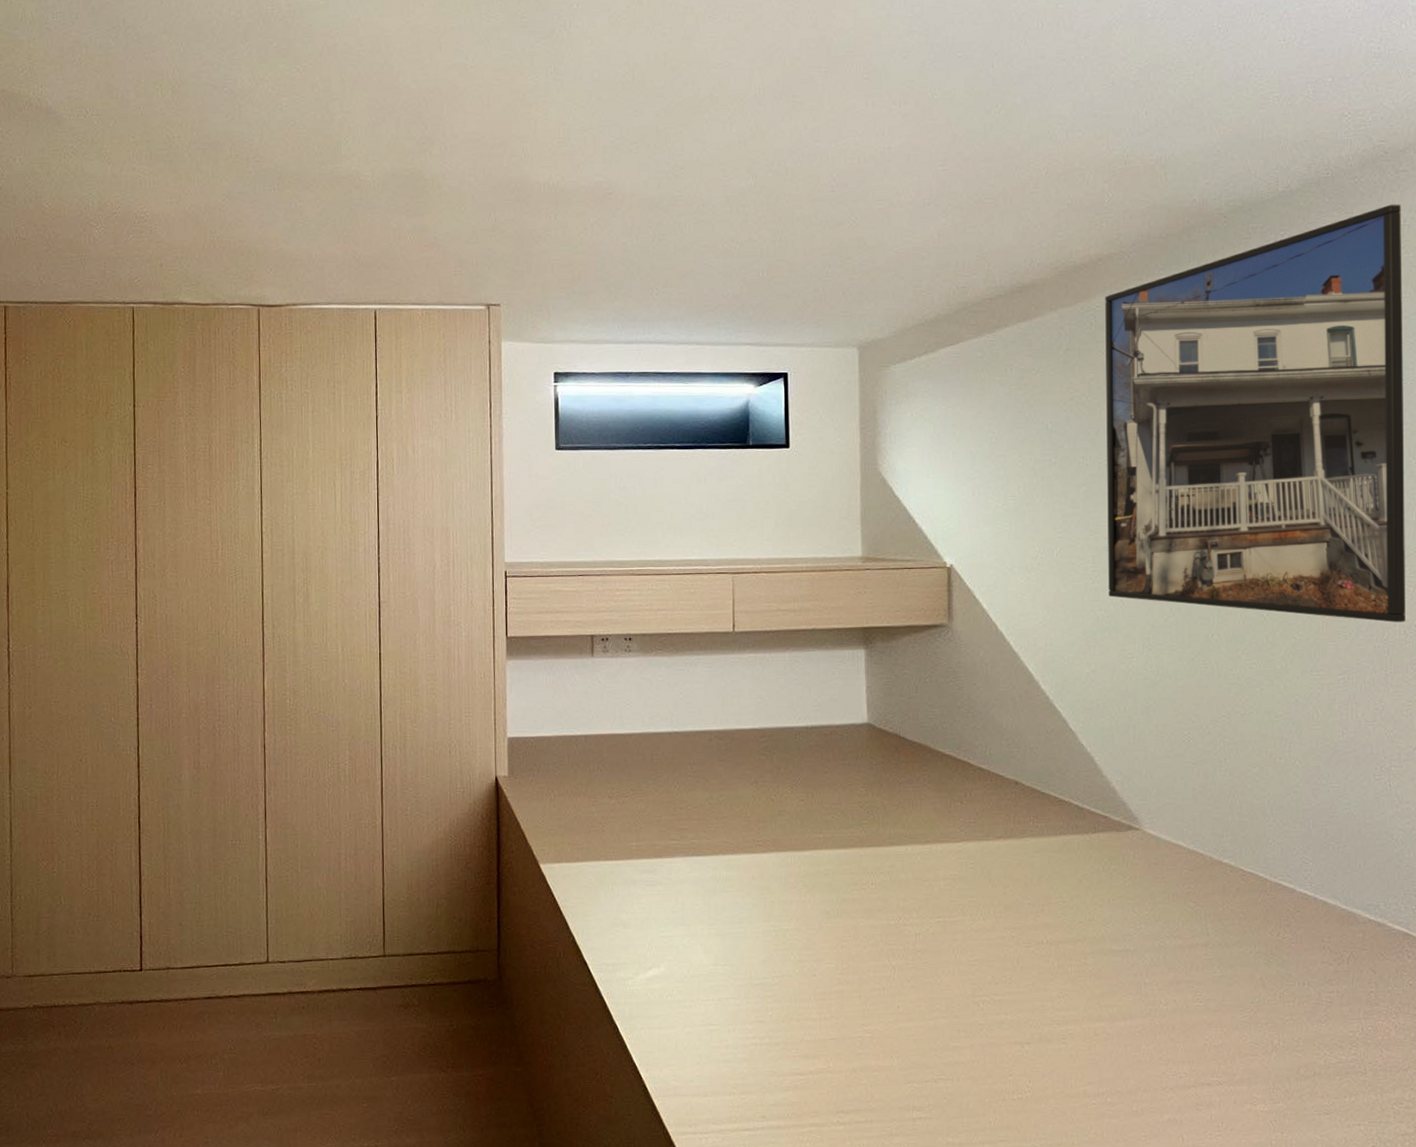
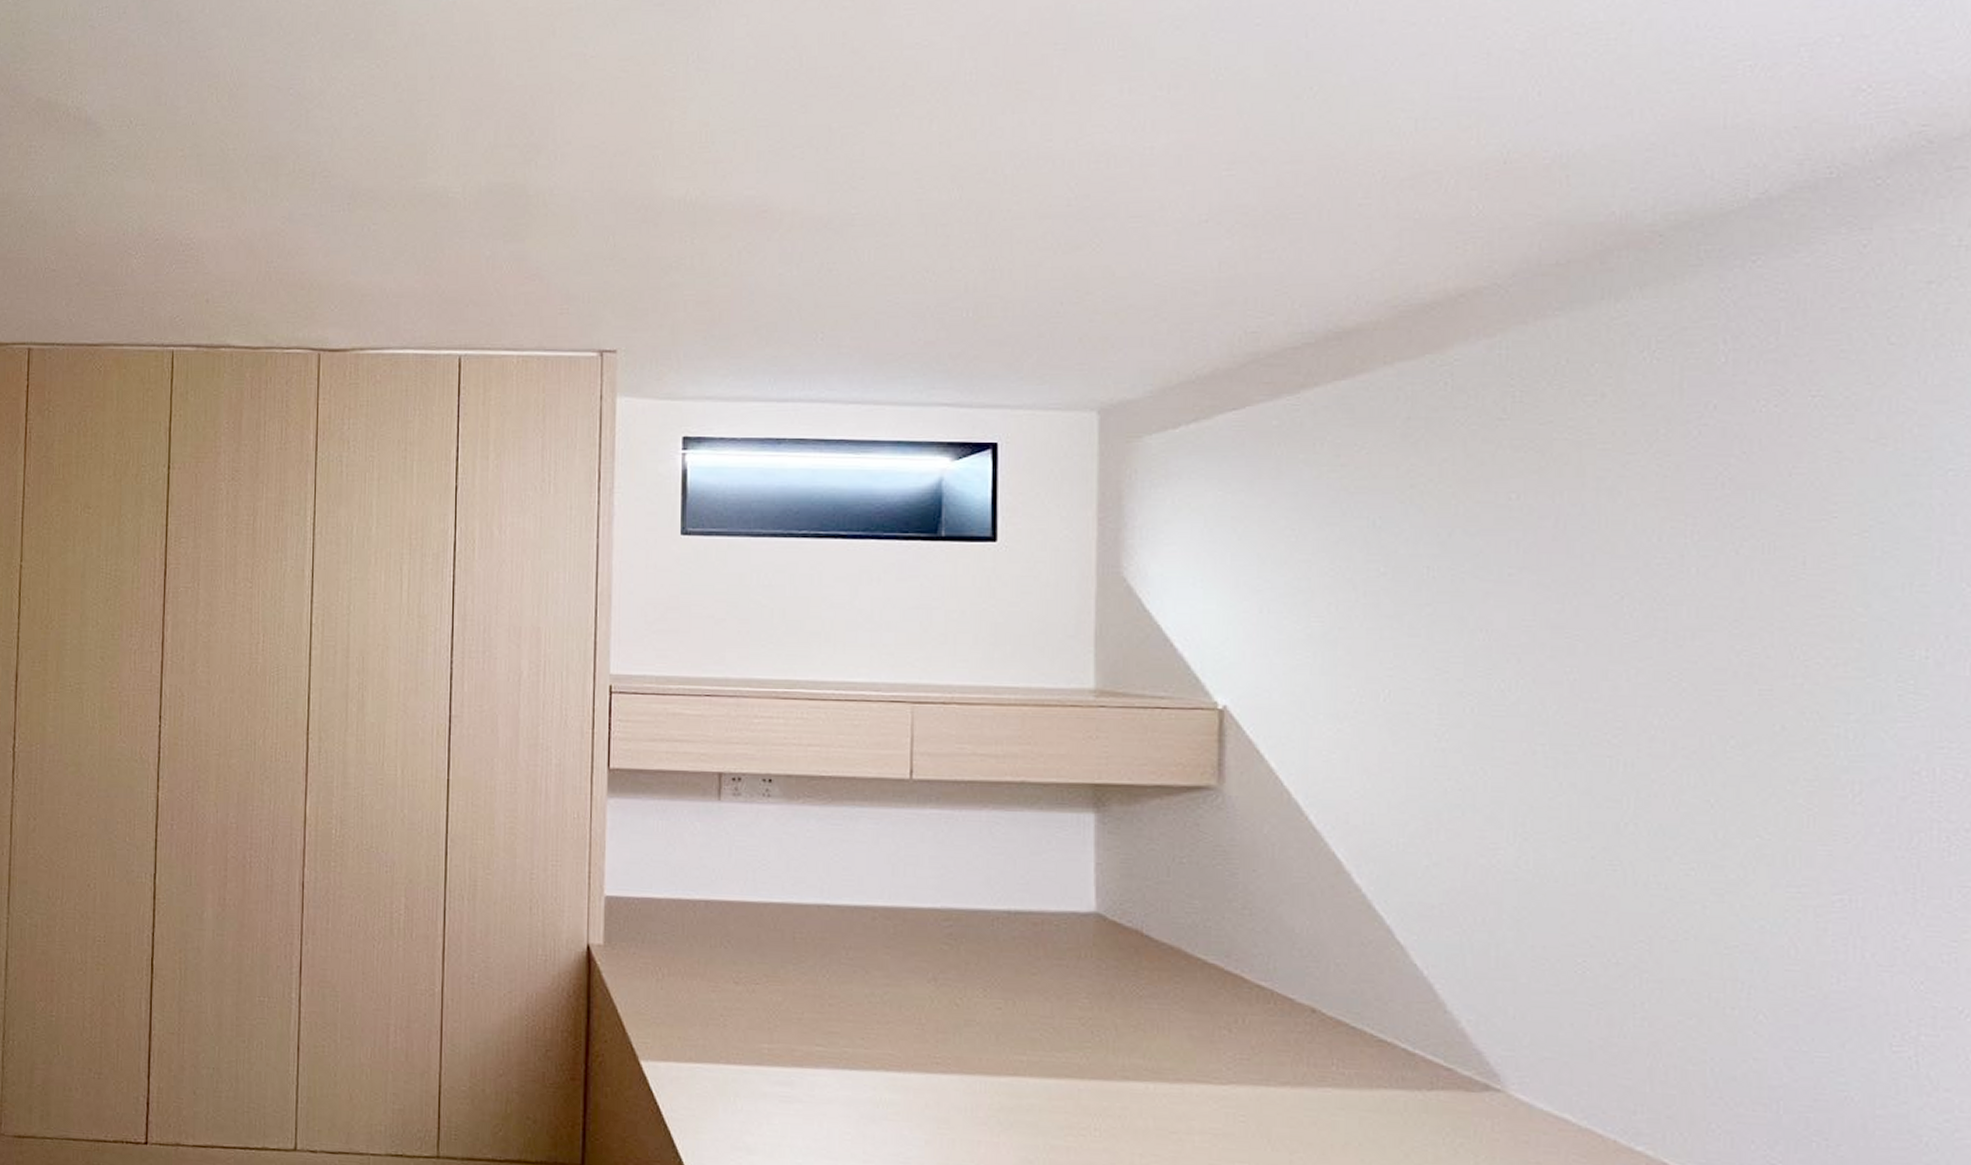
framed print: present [1105,204,1405,623] -> none [1462,215,1956,824]

